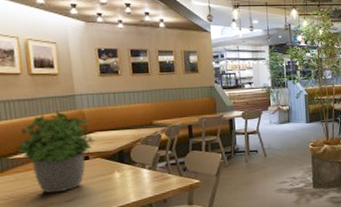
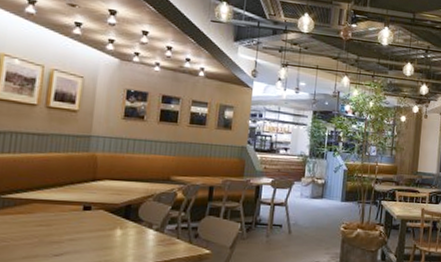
potted plant: present [16,111,96,194] -> none [11,151,103,244]

